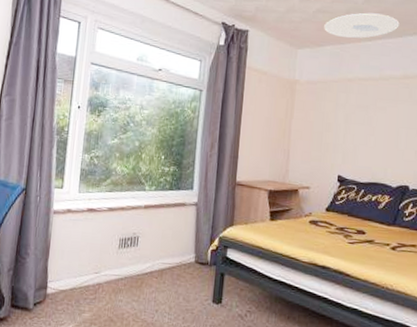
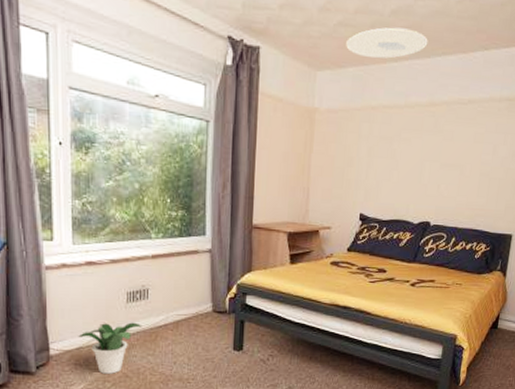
potted plant: none [73,266,130,317] -> present [78,322,142,374]

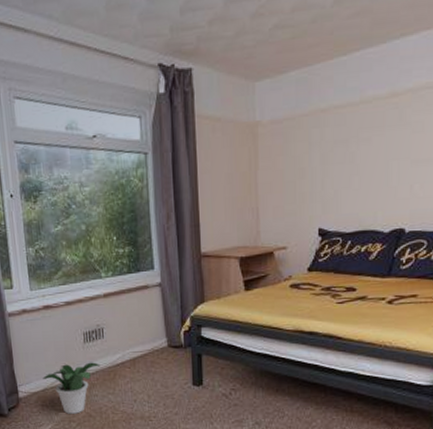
ceiling light: present [346,27,428,59] -> none [285,15,382,57]

